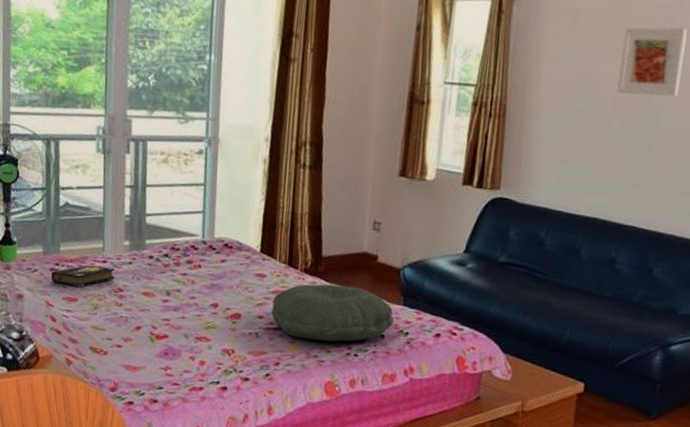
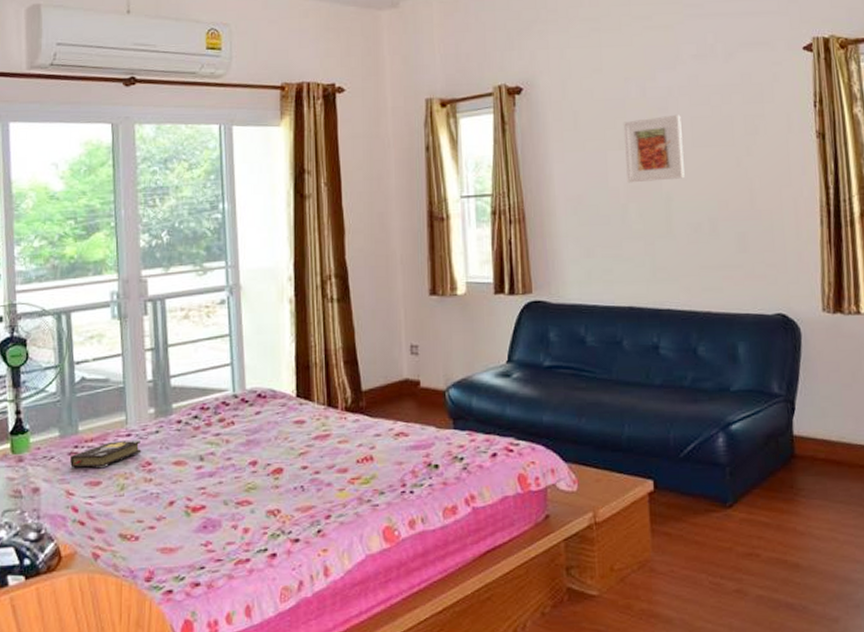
pillow: present [270,284,395,342] -> none [314,417,447,484]

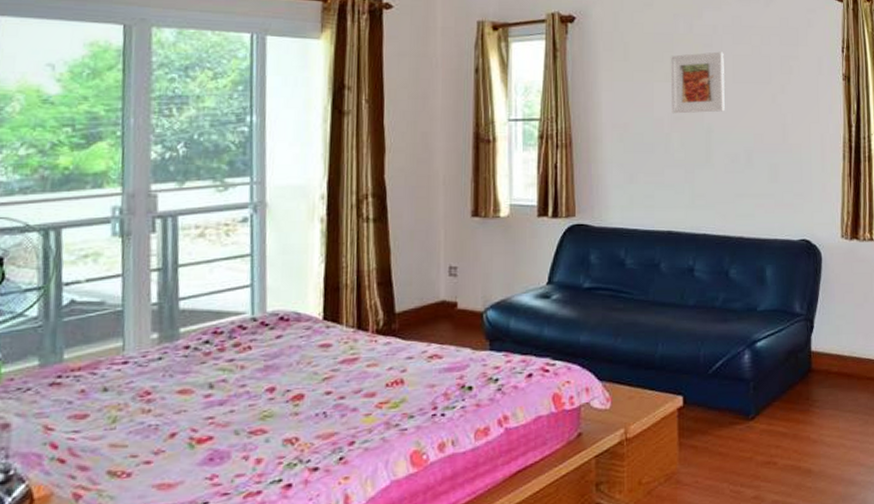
hardback book: present [70,439,142,469] -> none [51,367,140,401]

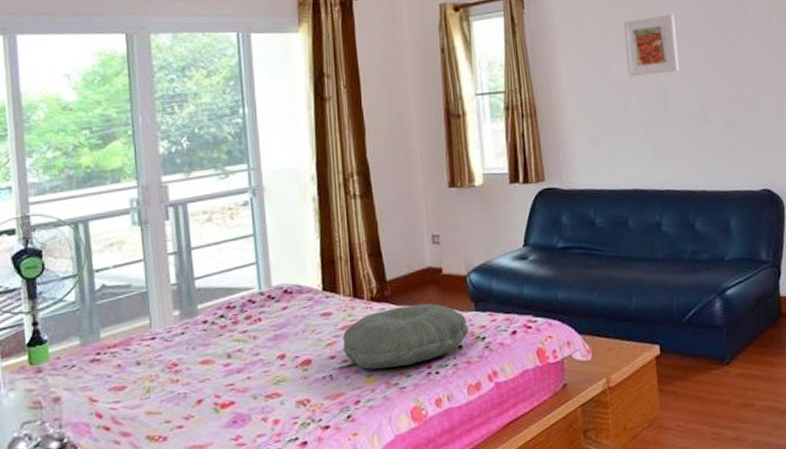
pillow: none [340,339,482,409] -> present [342,303,470,370]

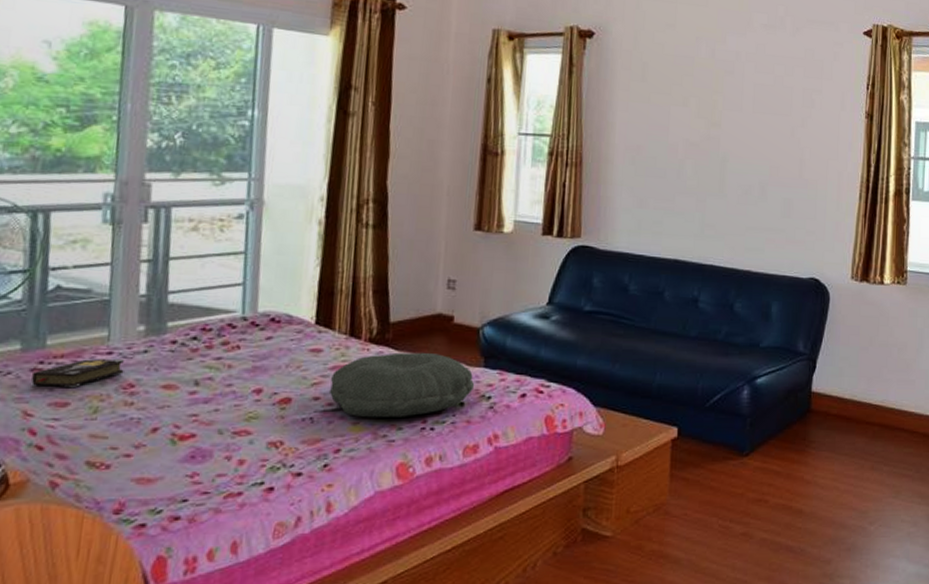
hardback book: none [93,342,167,375] -> present [31,358,124,389]
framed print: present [622,14,679,77] -> none [687,79,745,142]

